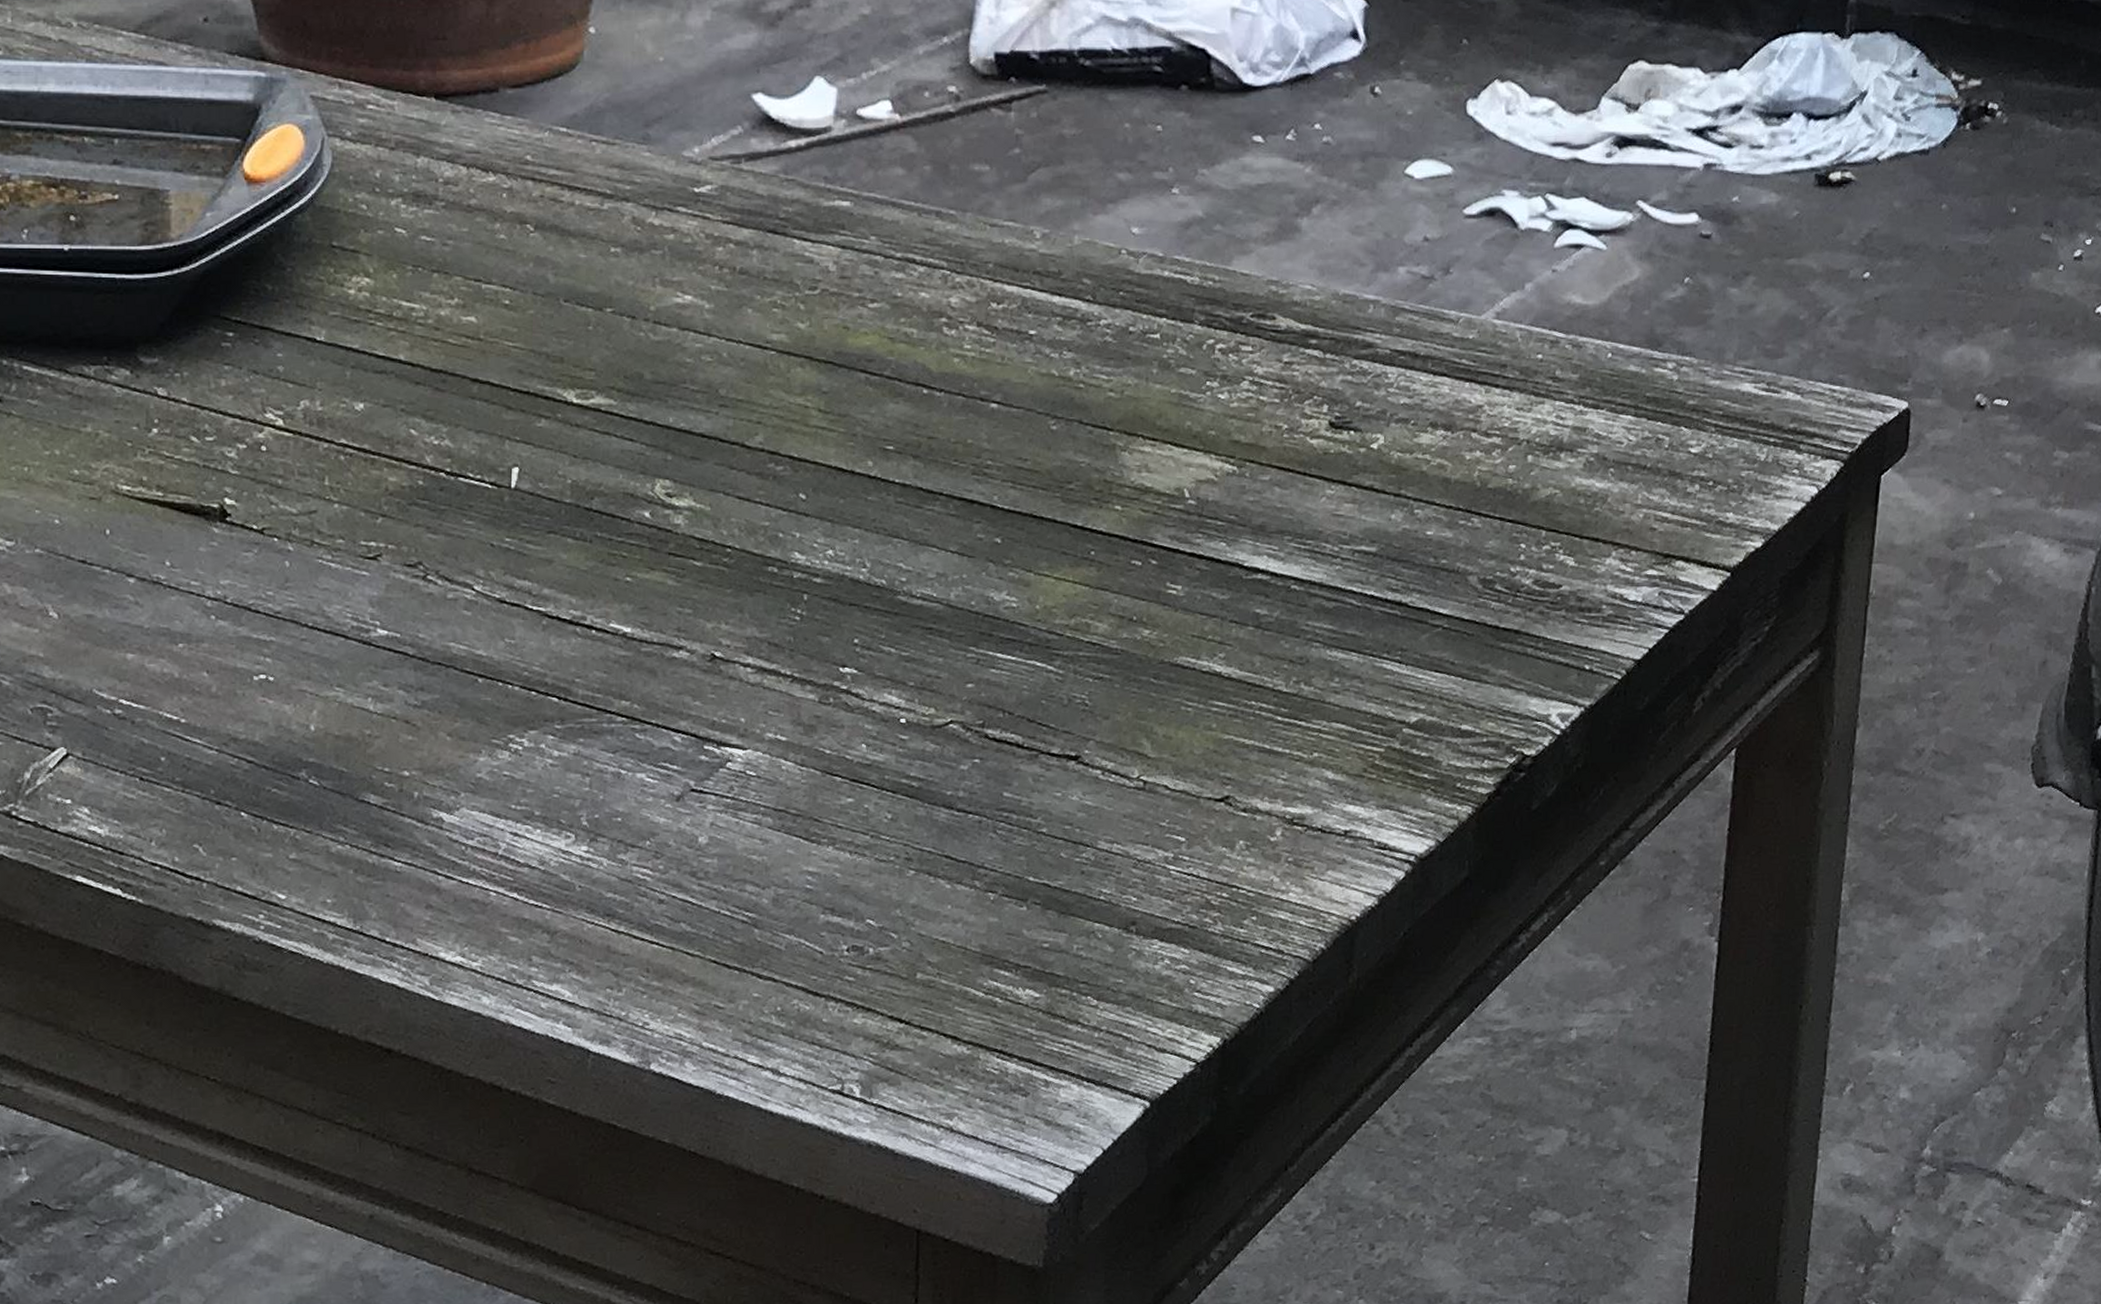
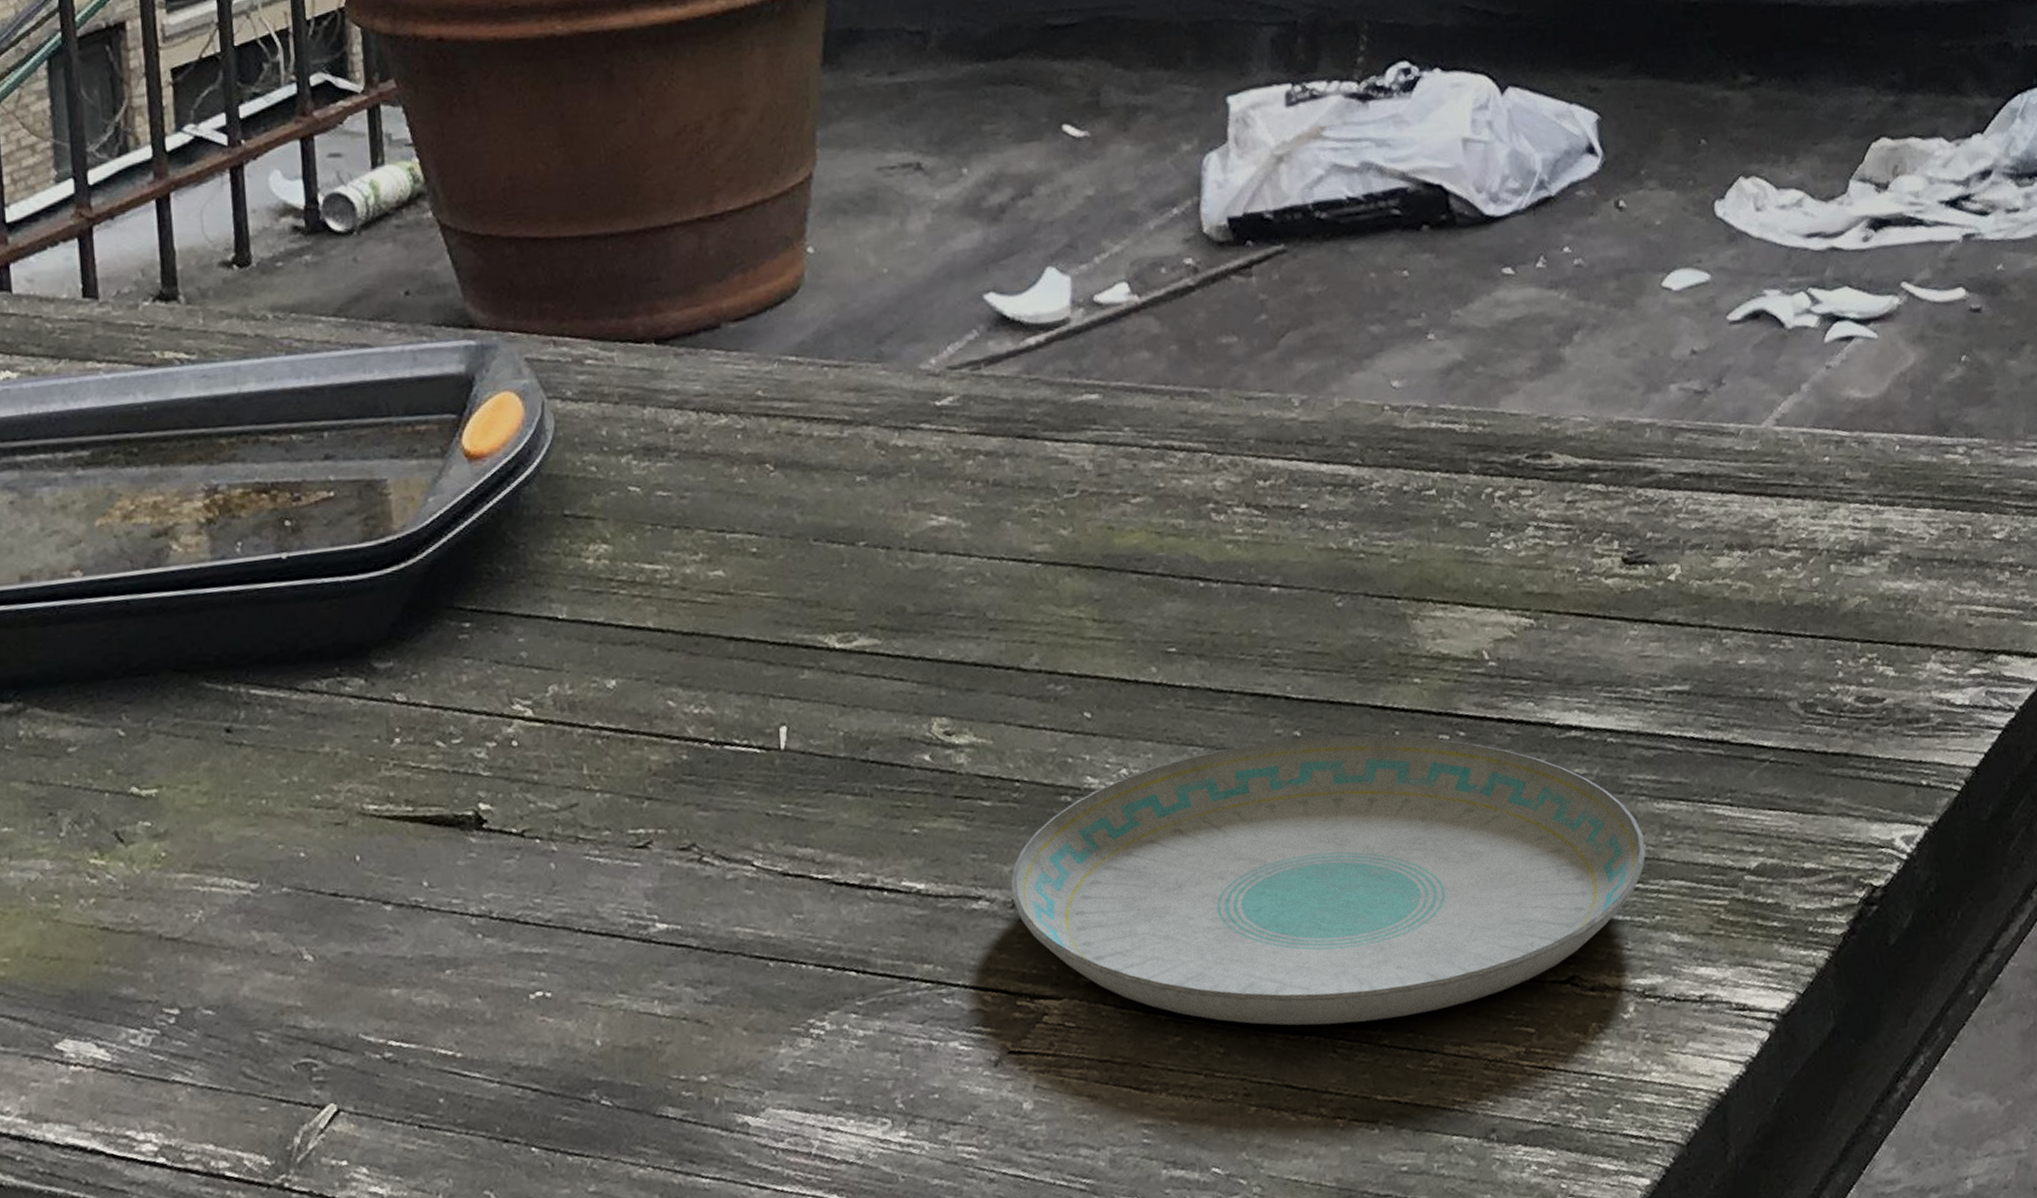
plate: none [711,544,1313,810] -> present [1010,735,1646,1026]

